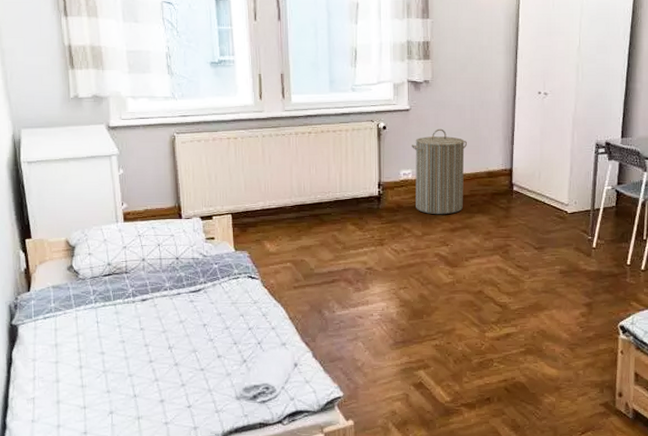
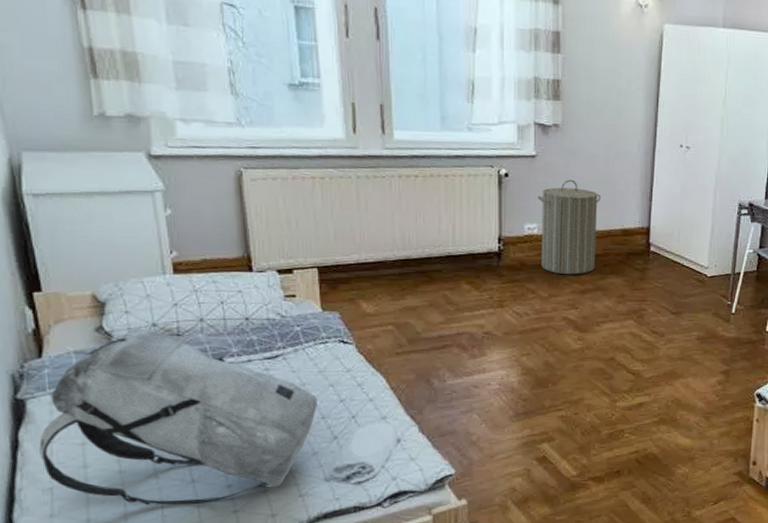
backpack: none [26,267,231,416] -> present [39,328,317,506]

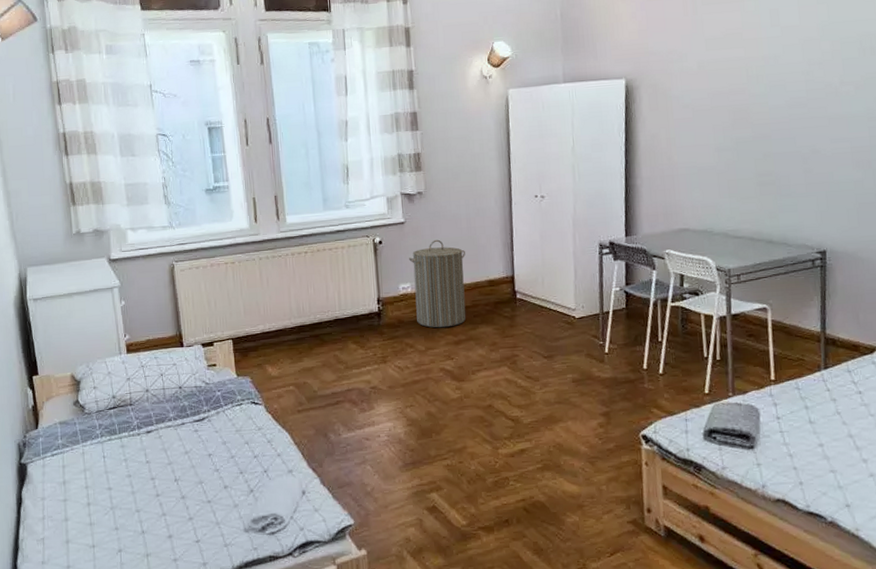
backpack: present [39,328,317,506] -> none [35,400,236,554]

